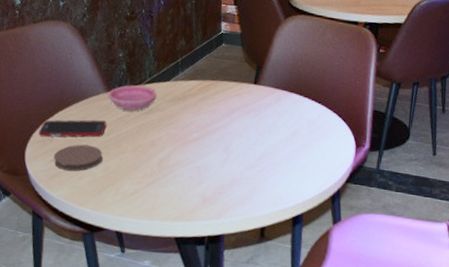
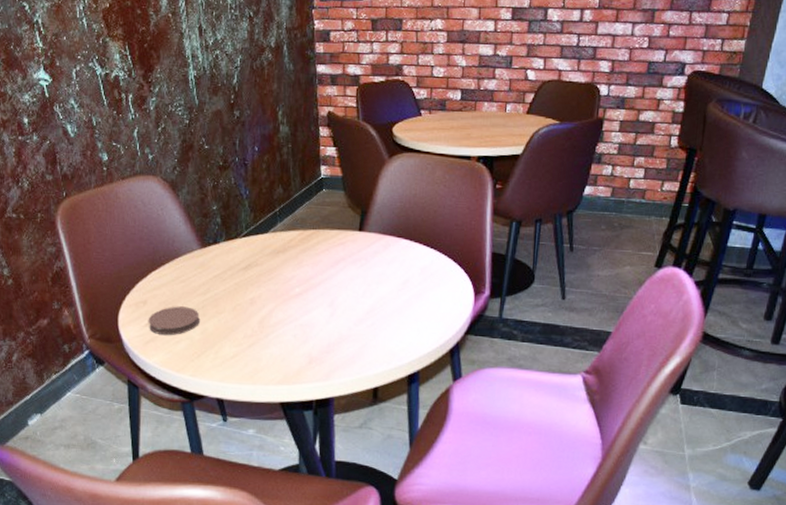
cell phone: present [39,120,106,137] -> none [132,279,202,300]
saucer: present [108,85,156,111] -> none [203,239,254,267]

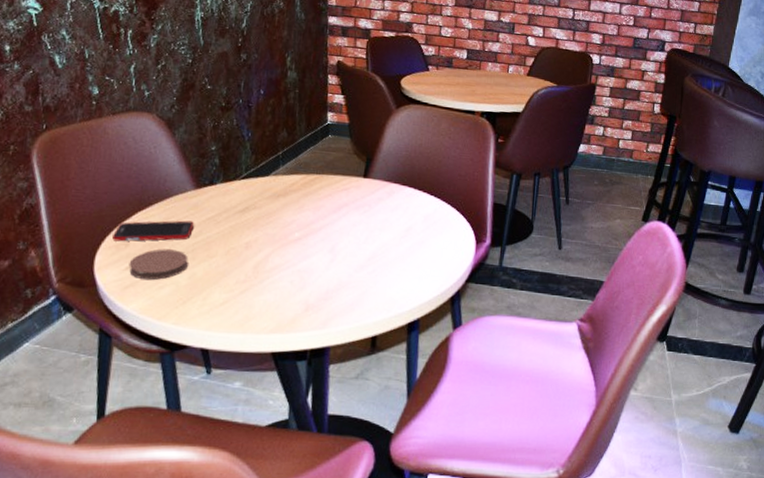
cell phone: none [132,279,202,300] -> present [112,220,194,242]

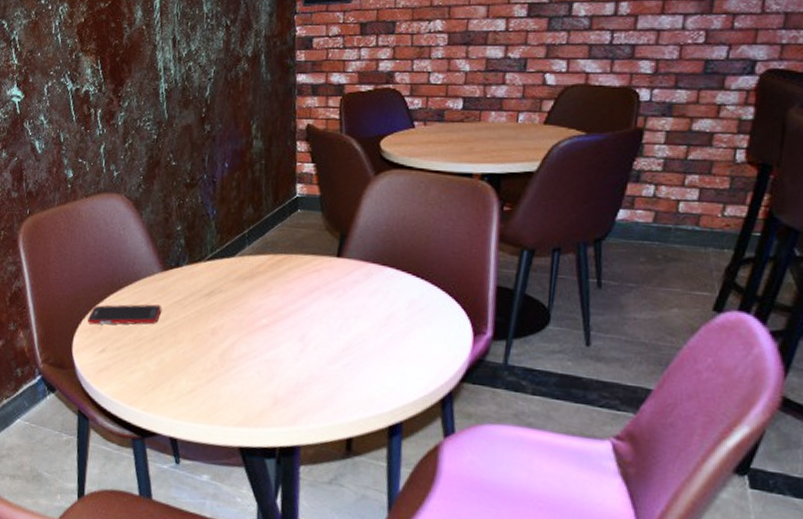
coaster: present [129,249,189,280] -> none [102,333,157,365]

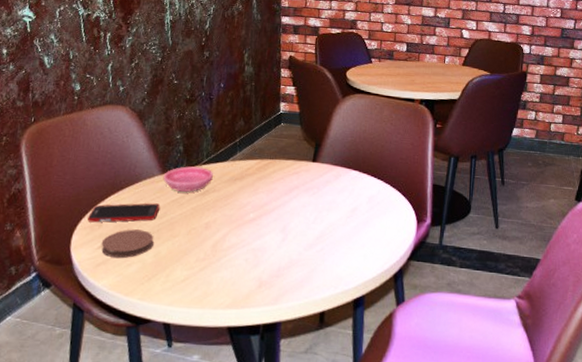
coaster: none [102,333,157,365] -> present [101,229,154,258]
saucer: none [163,262,219,293] -> present [163,166,213,192]

